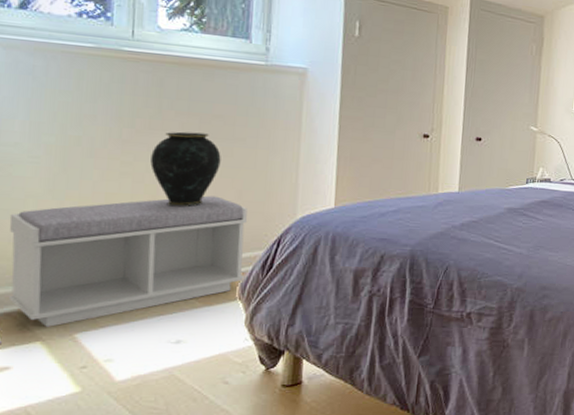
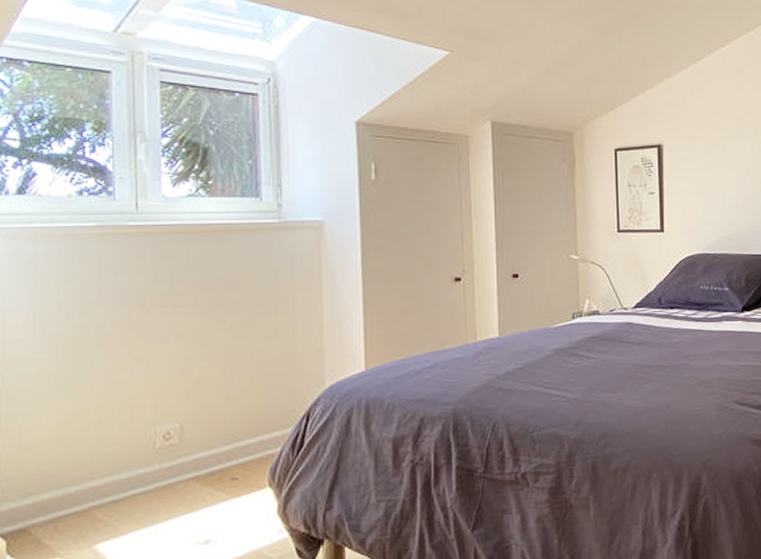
bench: present [8,195,248,327] -> none [18,373,274,541]
vase: present [150,131,221,207] -> none [164,305,239,390]

